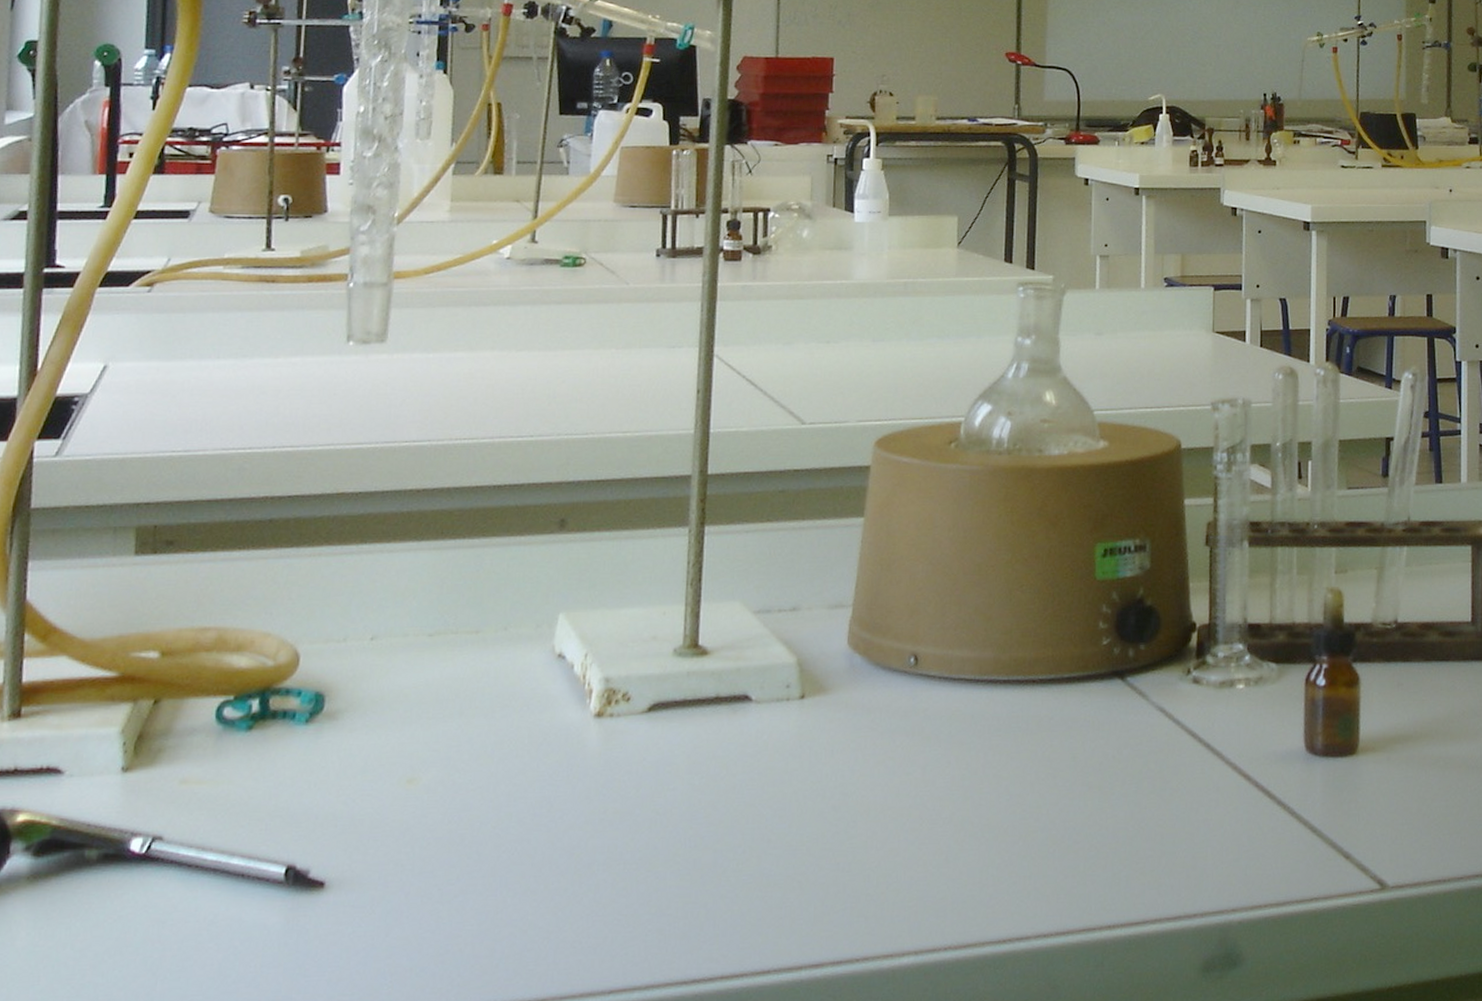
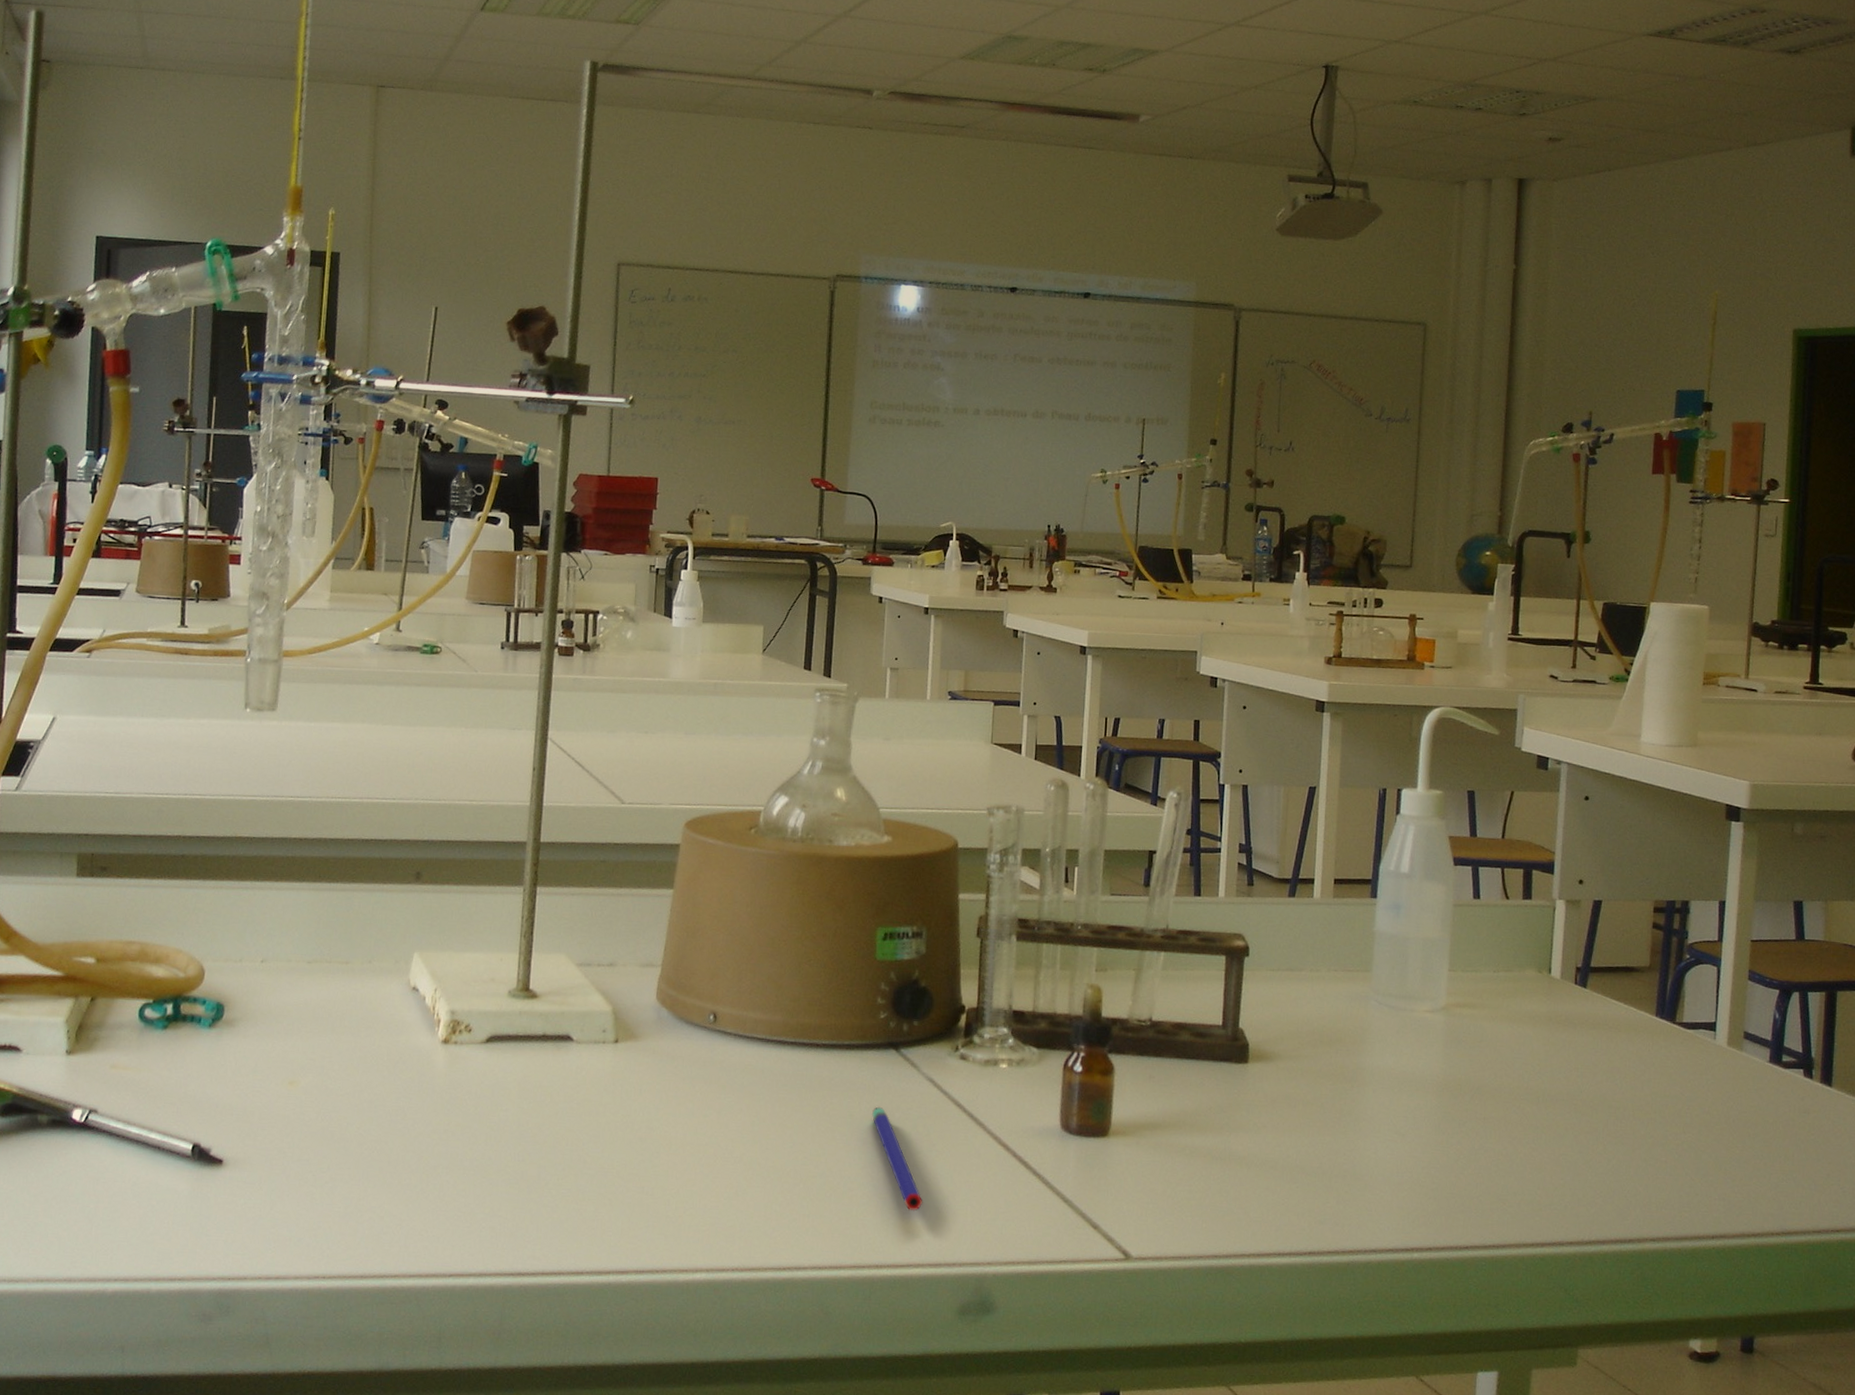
pen: none [1097,744,1158,860] -> present [871,1106,923,1212]

